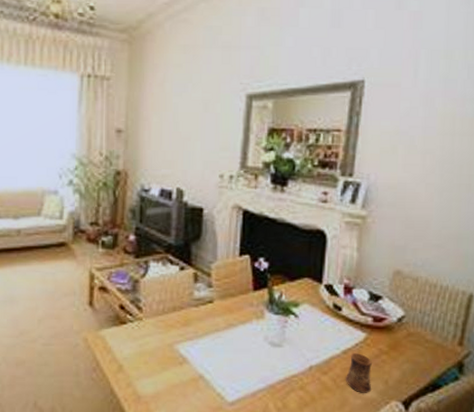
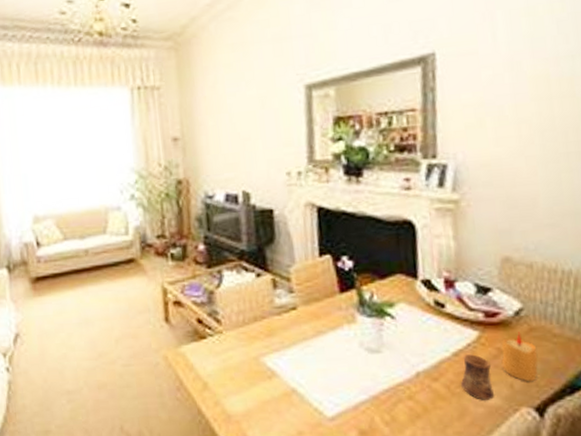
candle: none [381,336,411,380] -> present [501,332,538,382]

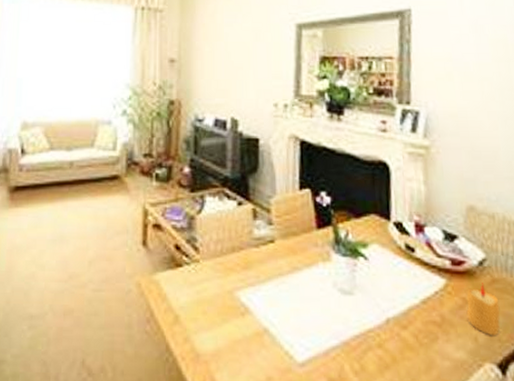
cup: present [460,354,495,400] -> none [428,303,460,353]

